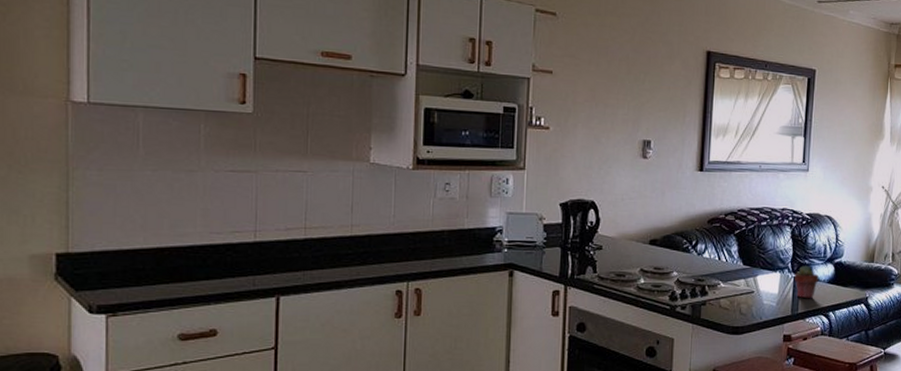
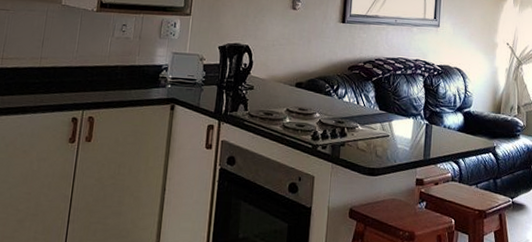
potted succulent: present [794,265,819,299] -> none [426,113,449,146]

